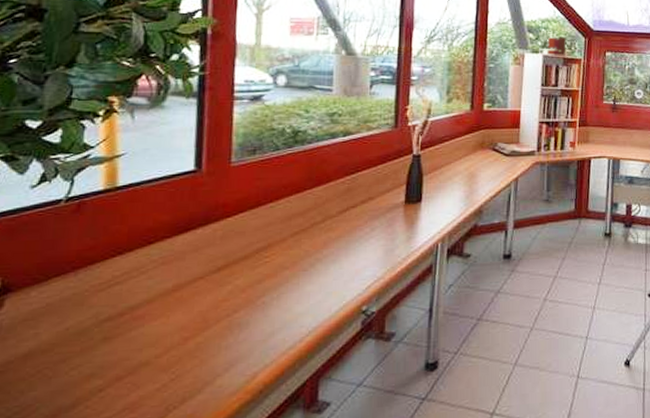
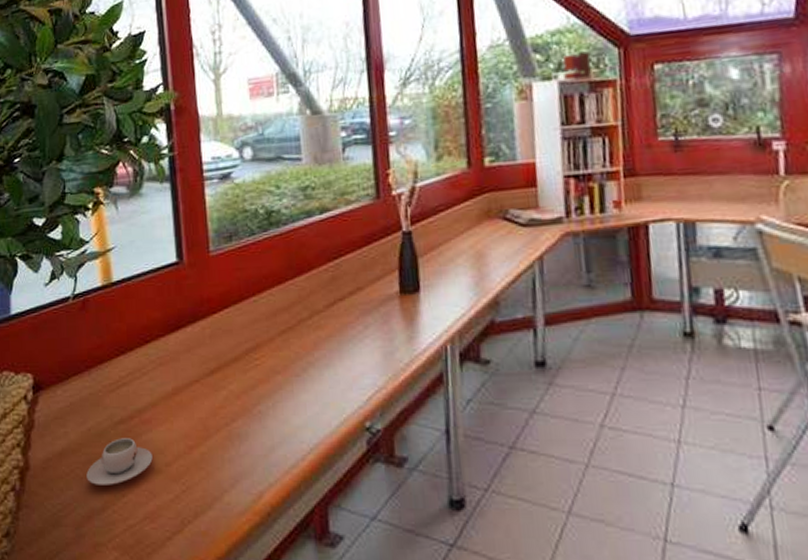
teacup: none [57,334,141,384] -> present [86,438,153,485]

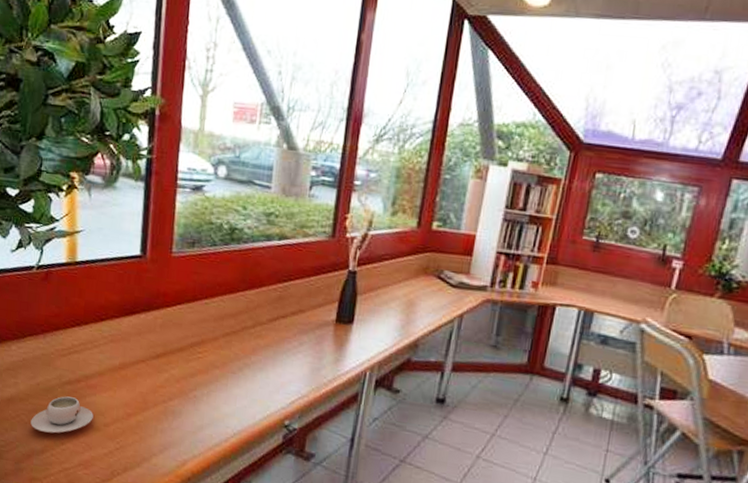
books: present [550,51,592,81] -> none [506,147,546,173]

